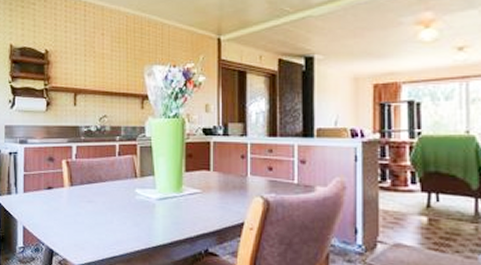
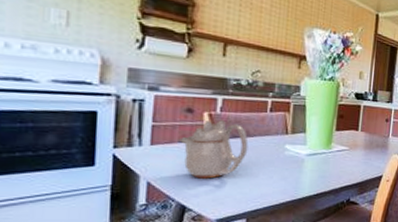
teapot: none [46,165,101,224] -> present [181,119,249,179]

